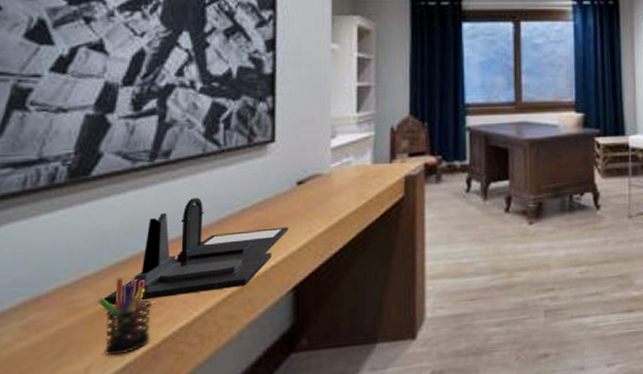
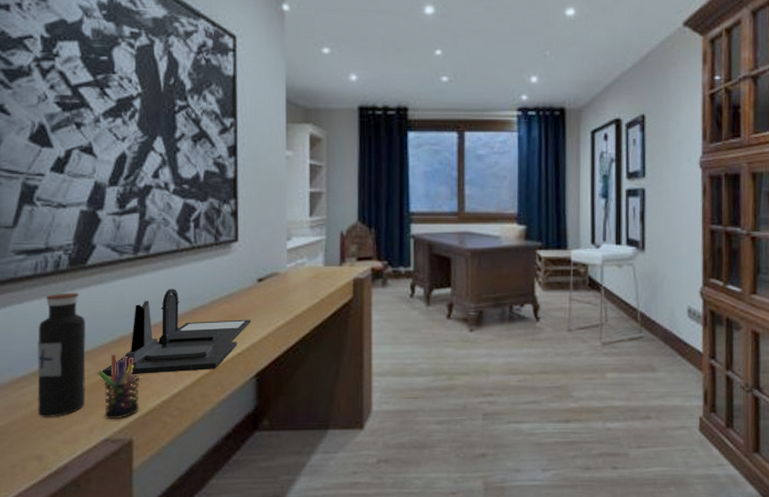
water bottle: none [17,208,85,361] -> present [37,292,86,417]

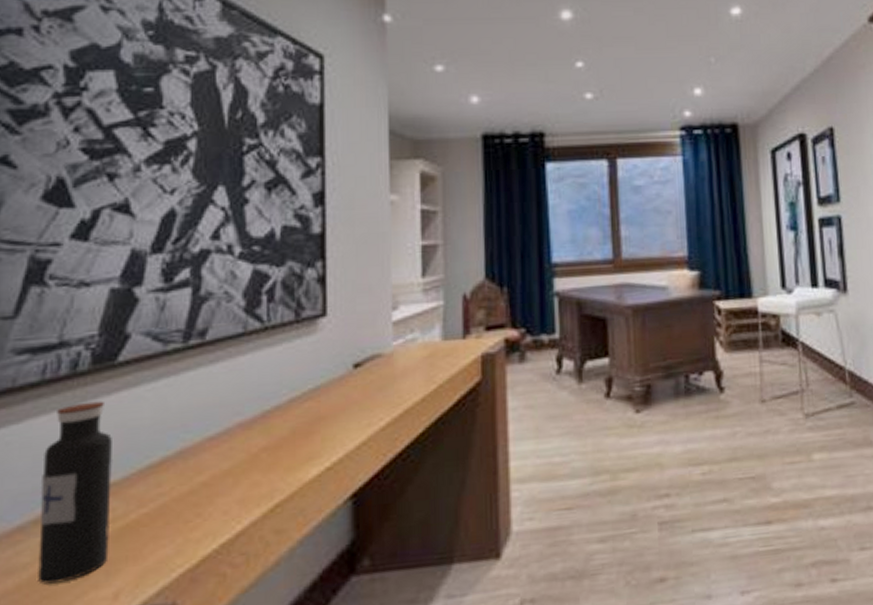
pen holder: present [98,354,140,420] -> none [128,484,188,579]
desk organizer: present [102,289,252,377] -> none [135,385,346,517]

